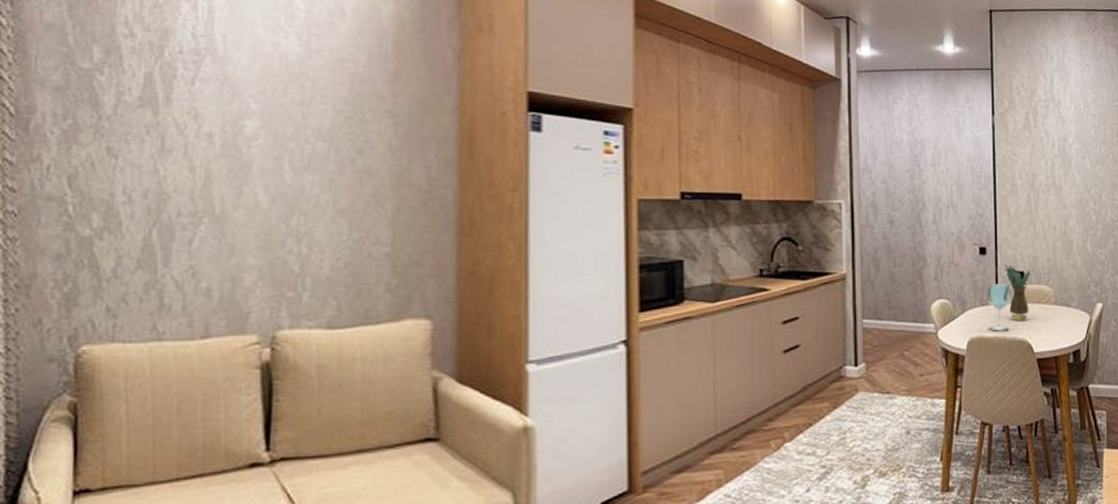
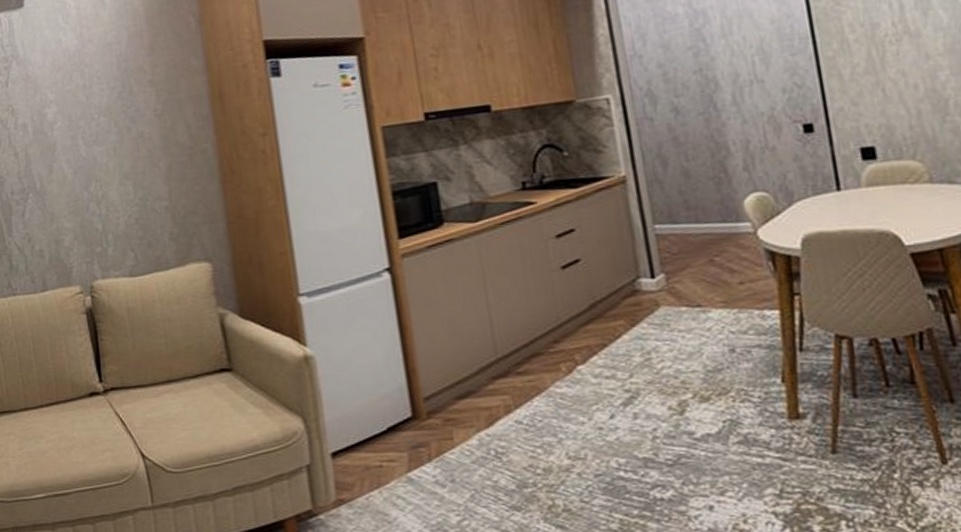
wine glass: present [986,283,1013,331] -> none [821,164,863,224]
vase: present [1005,263,1030,322] -> none [843,139,890,210]

